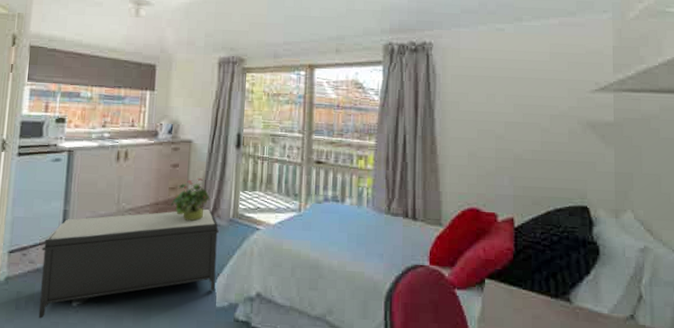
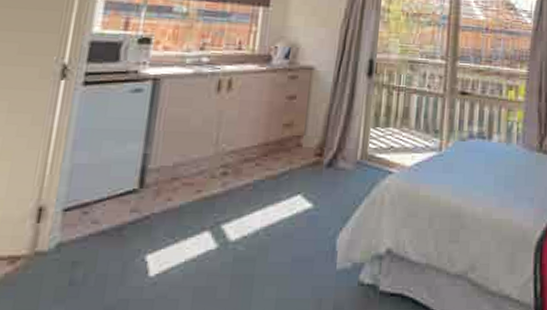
bench: present [38,210,219,319] -> none [100,150,343,296]
potted plant: present [170,177,211,221] -> none [283,111,334,164]

